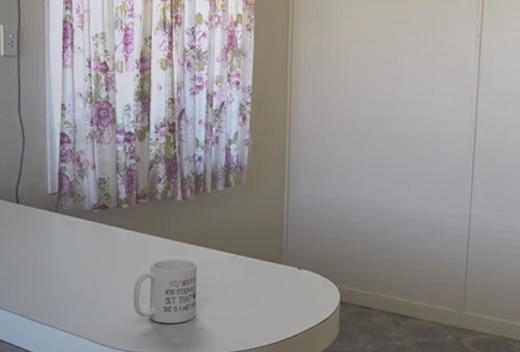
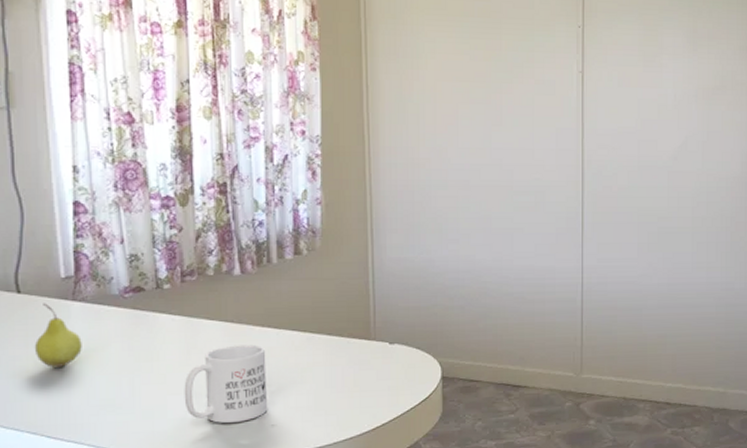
fruit: none [26,213,61,265] -> present [34,303,82,367]

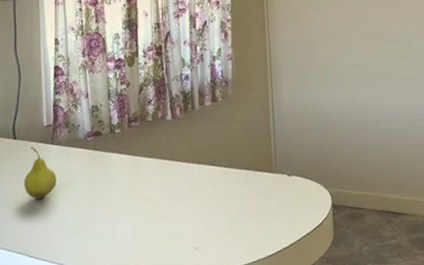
mug: present [184,344,267,423] -> none [129,178,192,246]

